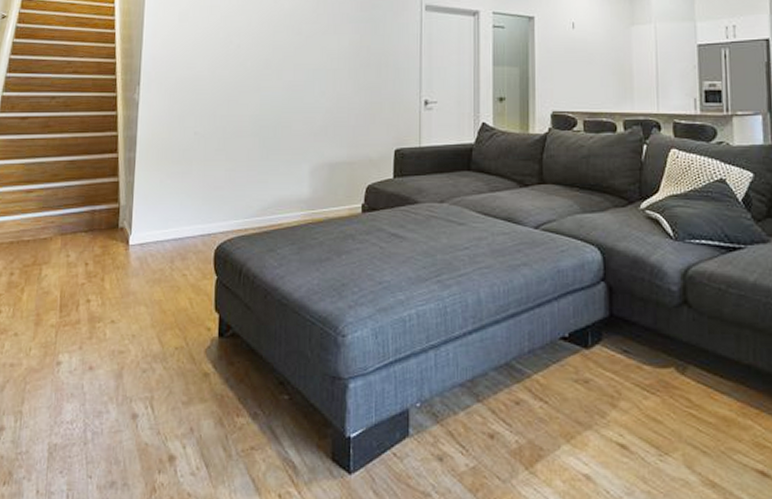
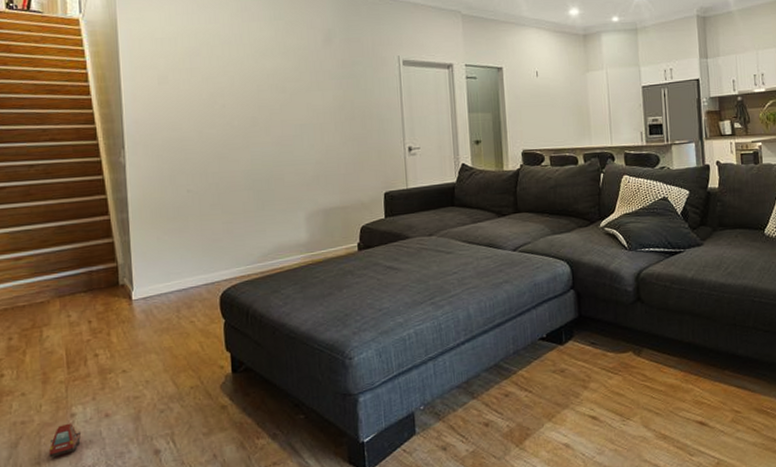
toy car: none [31,371,63,407] -> present [48,423,81,458]

